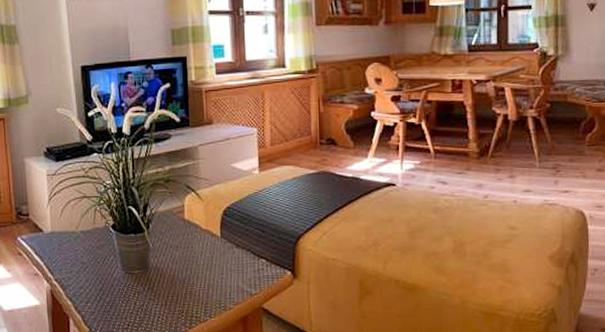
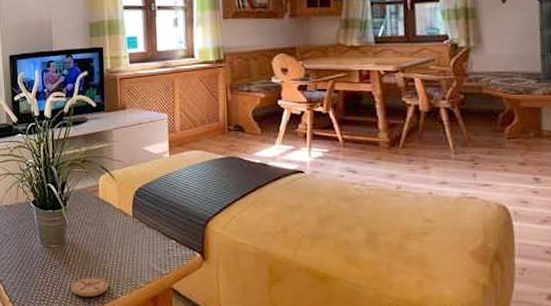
coaster: none [156,301,196,323] -> present [71,277,108,298]

